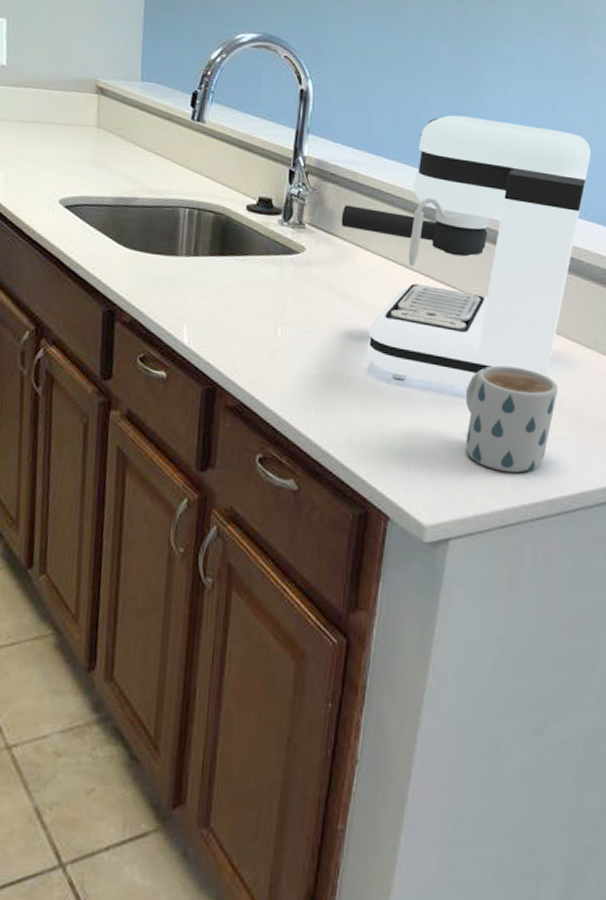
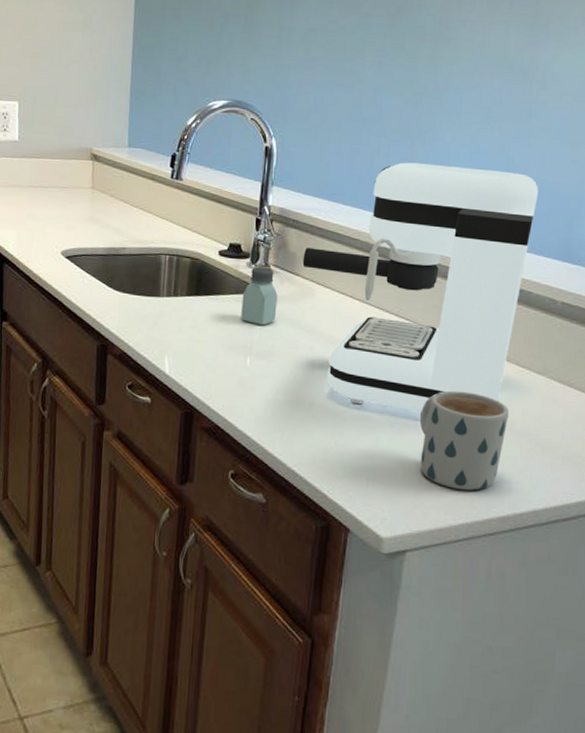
saltshaker: none [271,224,313,291] -> present [241,266,278,326]

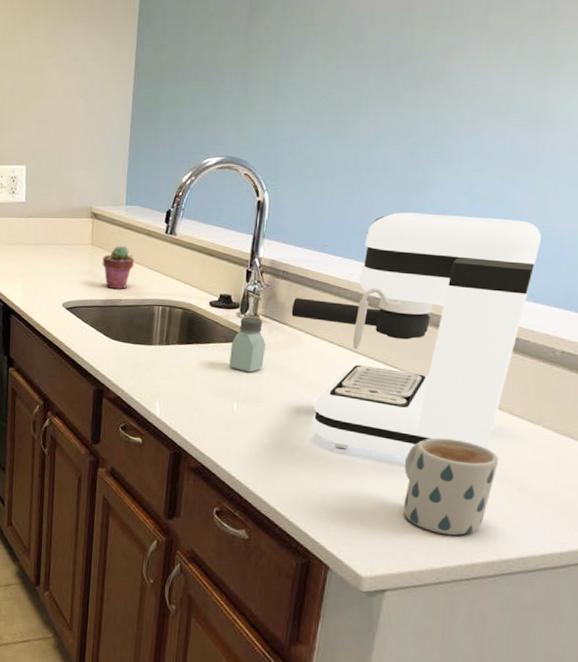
potted succulent: none [104,190,139,237] -> present [102,245,135,289]

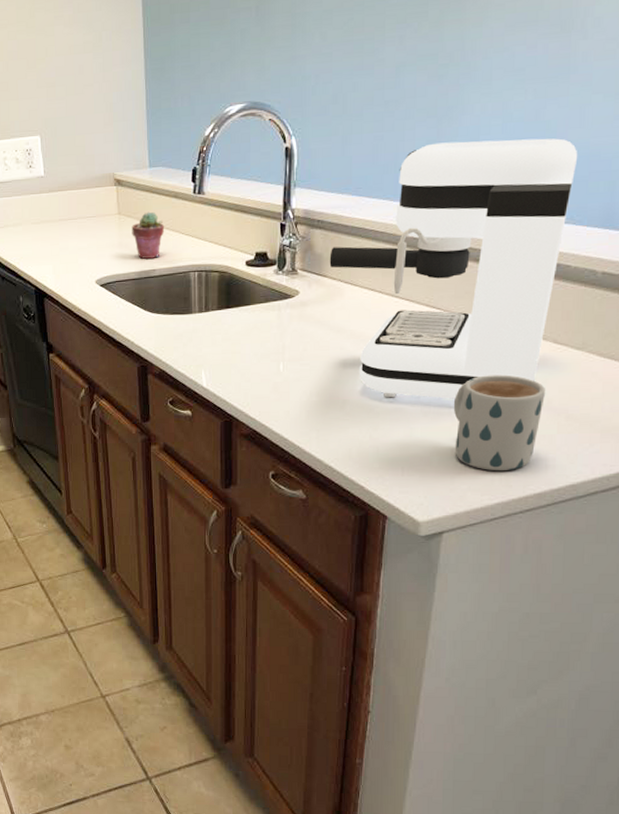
saltshaker: present [229,316,266,373] -> none [271,272,306,331]

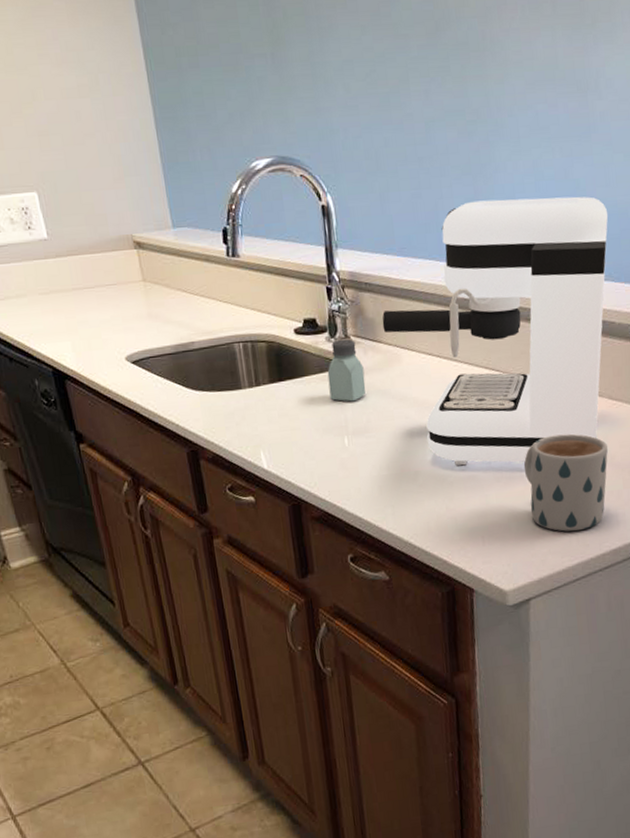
potted succulent: present [132,211,165,259] -> none [160,277,199,331]
saltshaker: none [271,272,306,331] -> present [327,339,366,402]

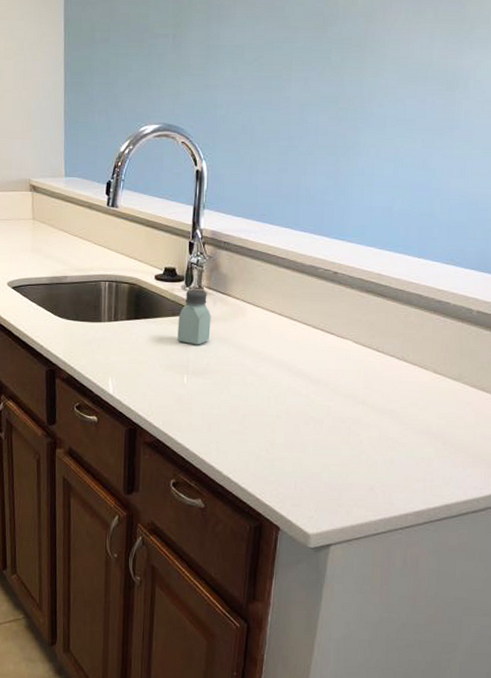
coffee maker: present [382,196,608,466] -> none [234,180,459,419]
mug: present [523,433,608,532] -> none [343,399,425,490]

